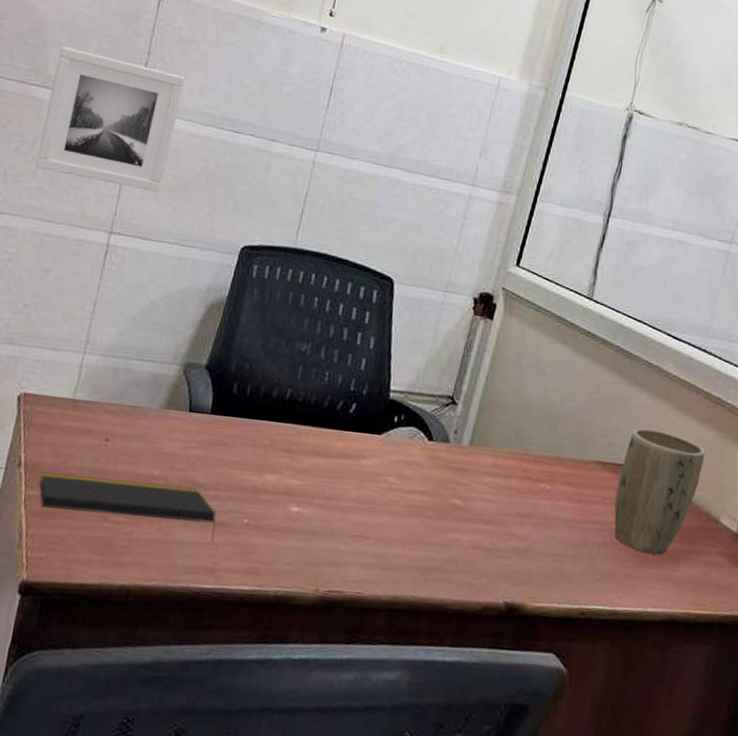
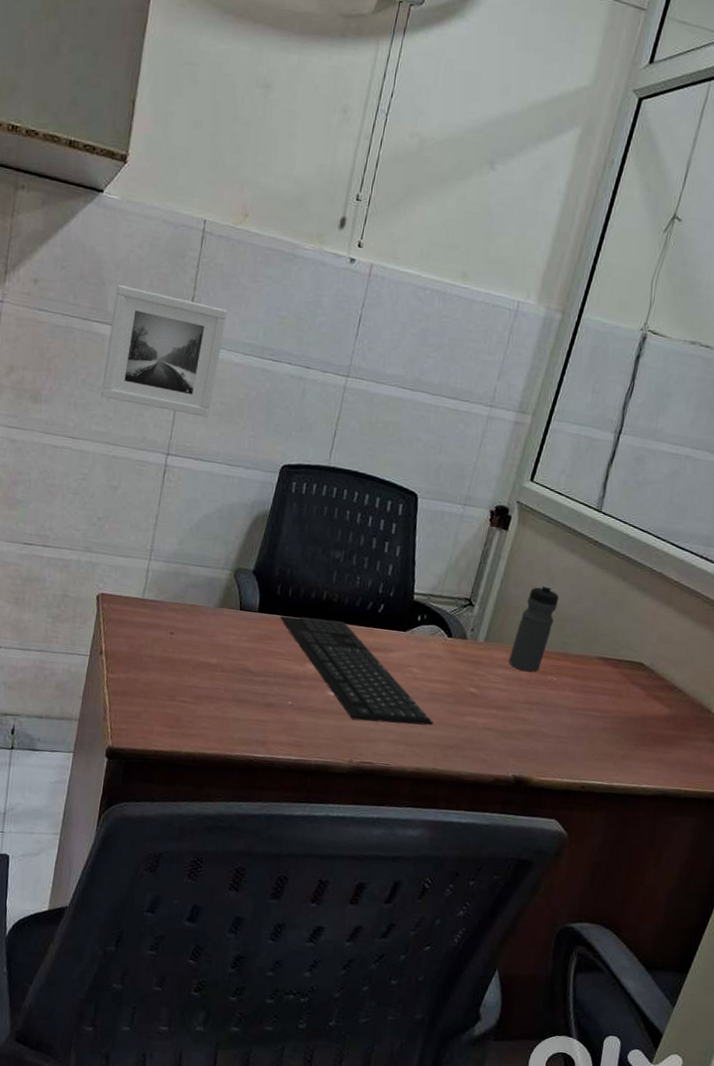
notepad: present [39,472,216,542] -> none [118,659,265,719]
keyboard: none [236,417,412,545] -> present [280,615,433,726]
water bottle: none [497,379,551,480] -> present [509,583,560,673]
plant pot: present [614,428,706,555] -> none [614,628,702,740]

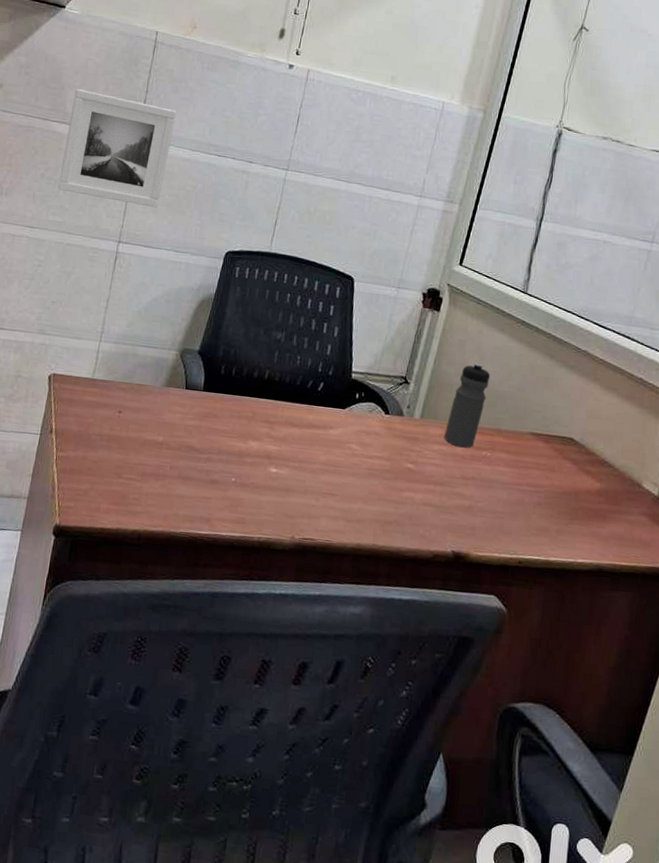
keyboard: present [280,615,433,726] -> none [224,394,373,502]

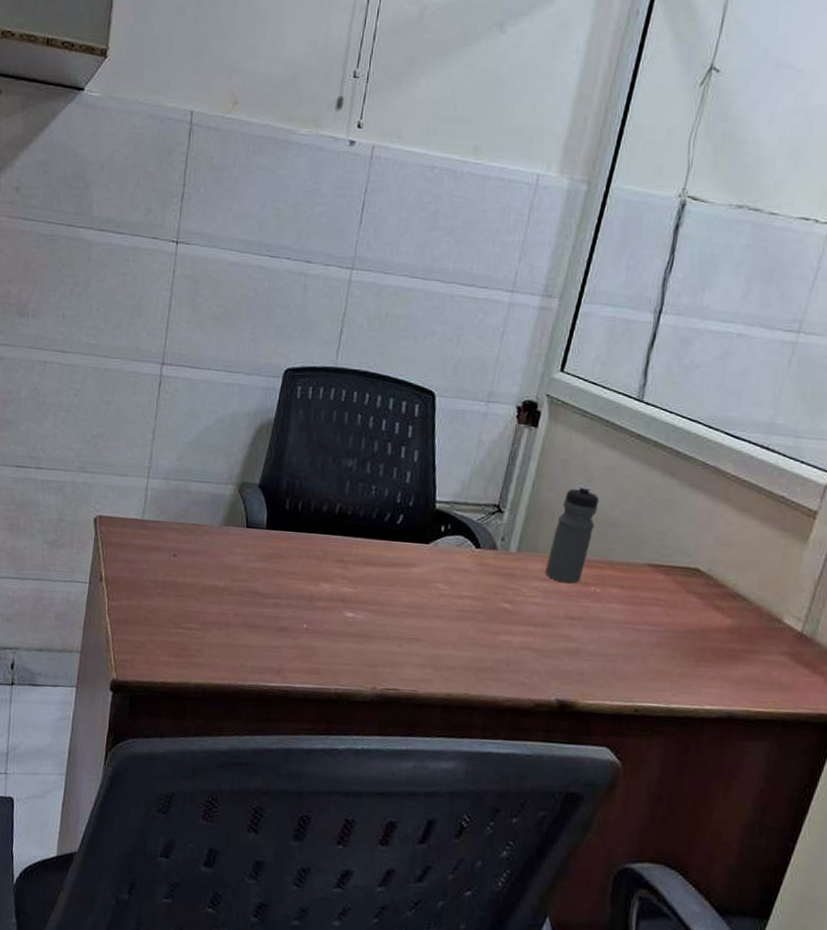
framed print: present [58,89,177,208] -> none [90,187,220,322]

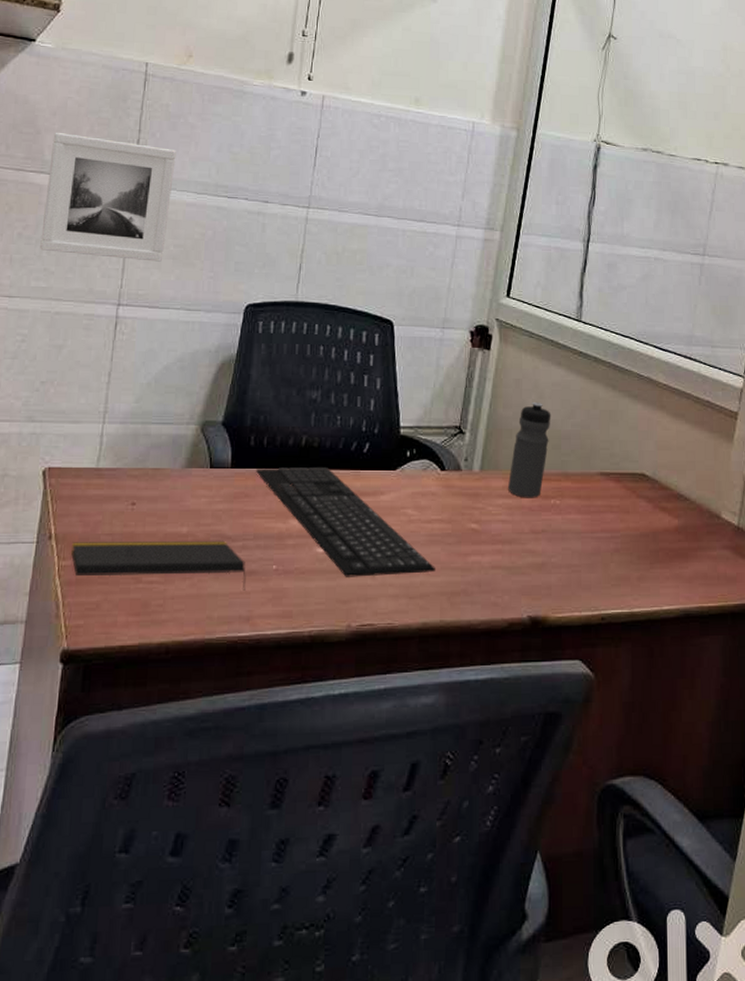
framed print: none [90,187,220,322] -> present [40,133,176,262]
notepad: none [119,585,278,645] -> present [71,540,246,591]
keyboard: none [290,532,464,647] -> present [256,467,435,577]

